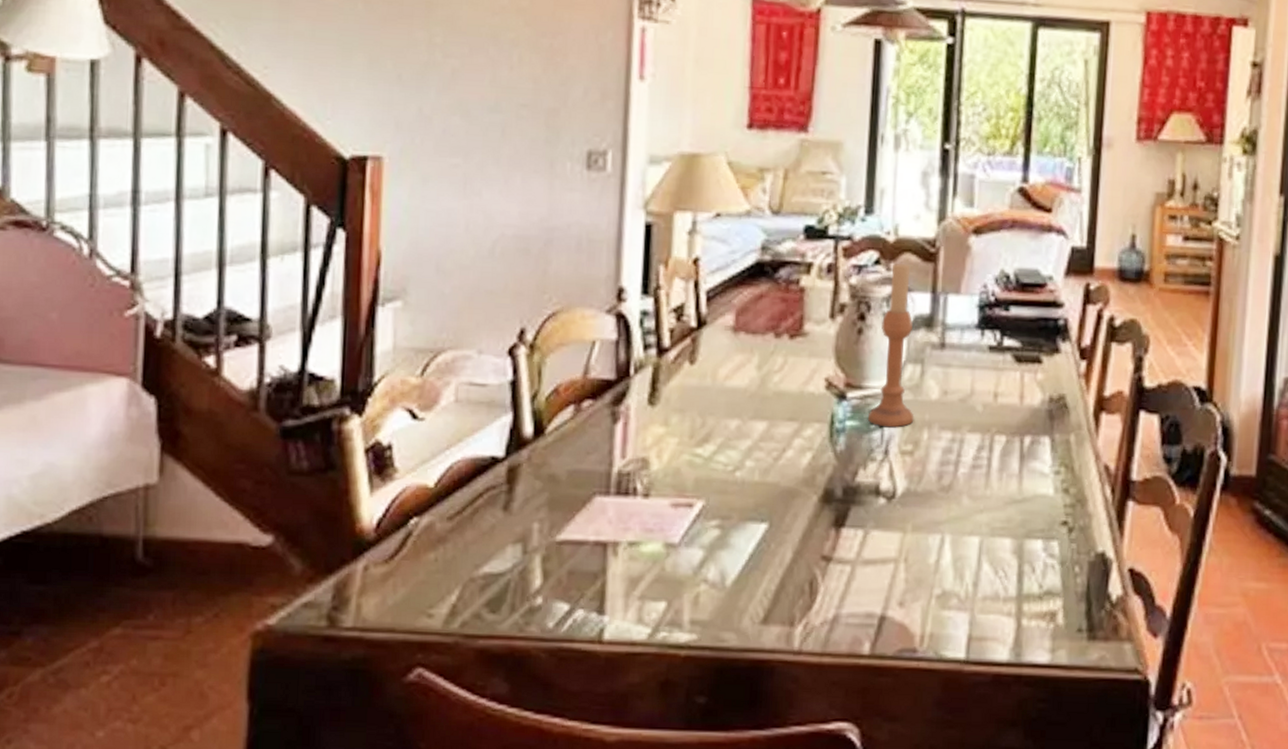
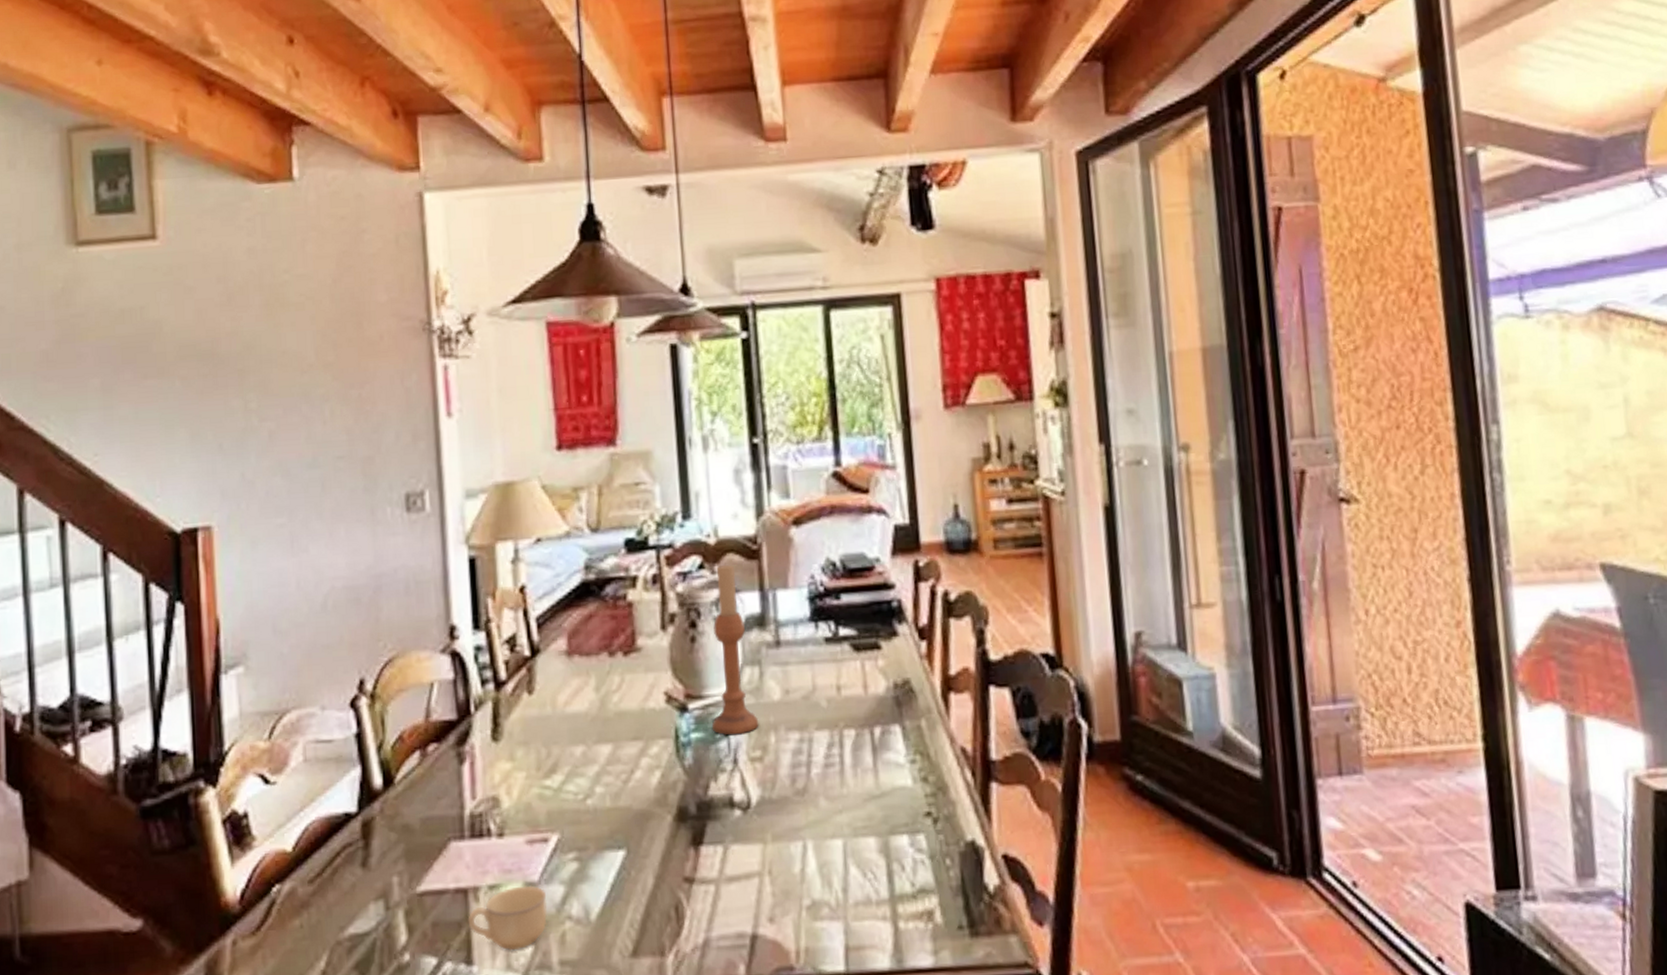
cup: none [604,546,684,606] -> present [468,885,547,951]

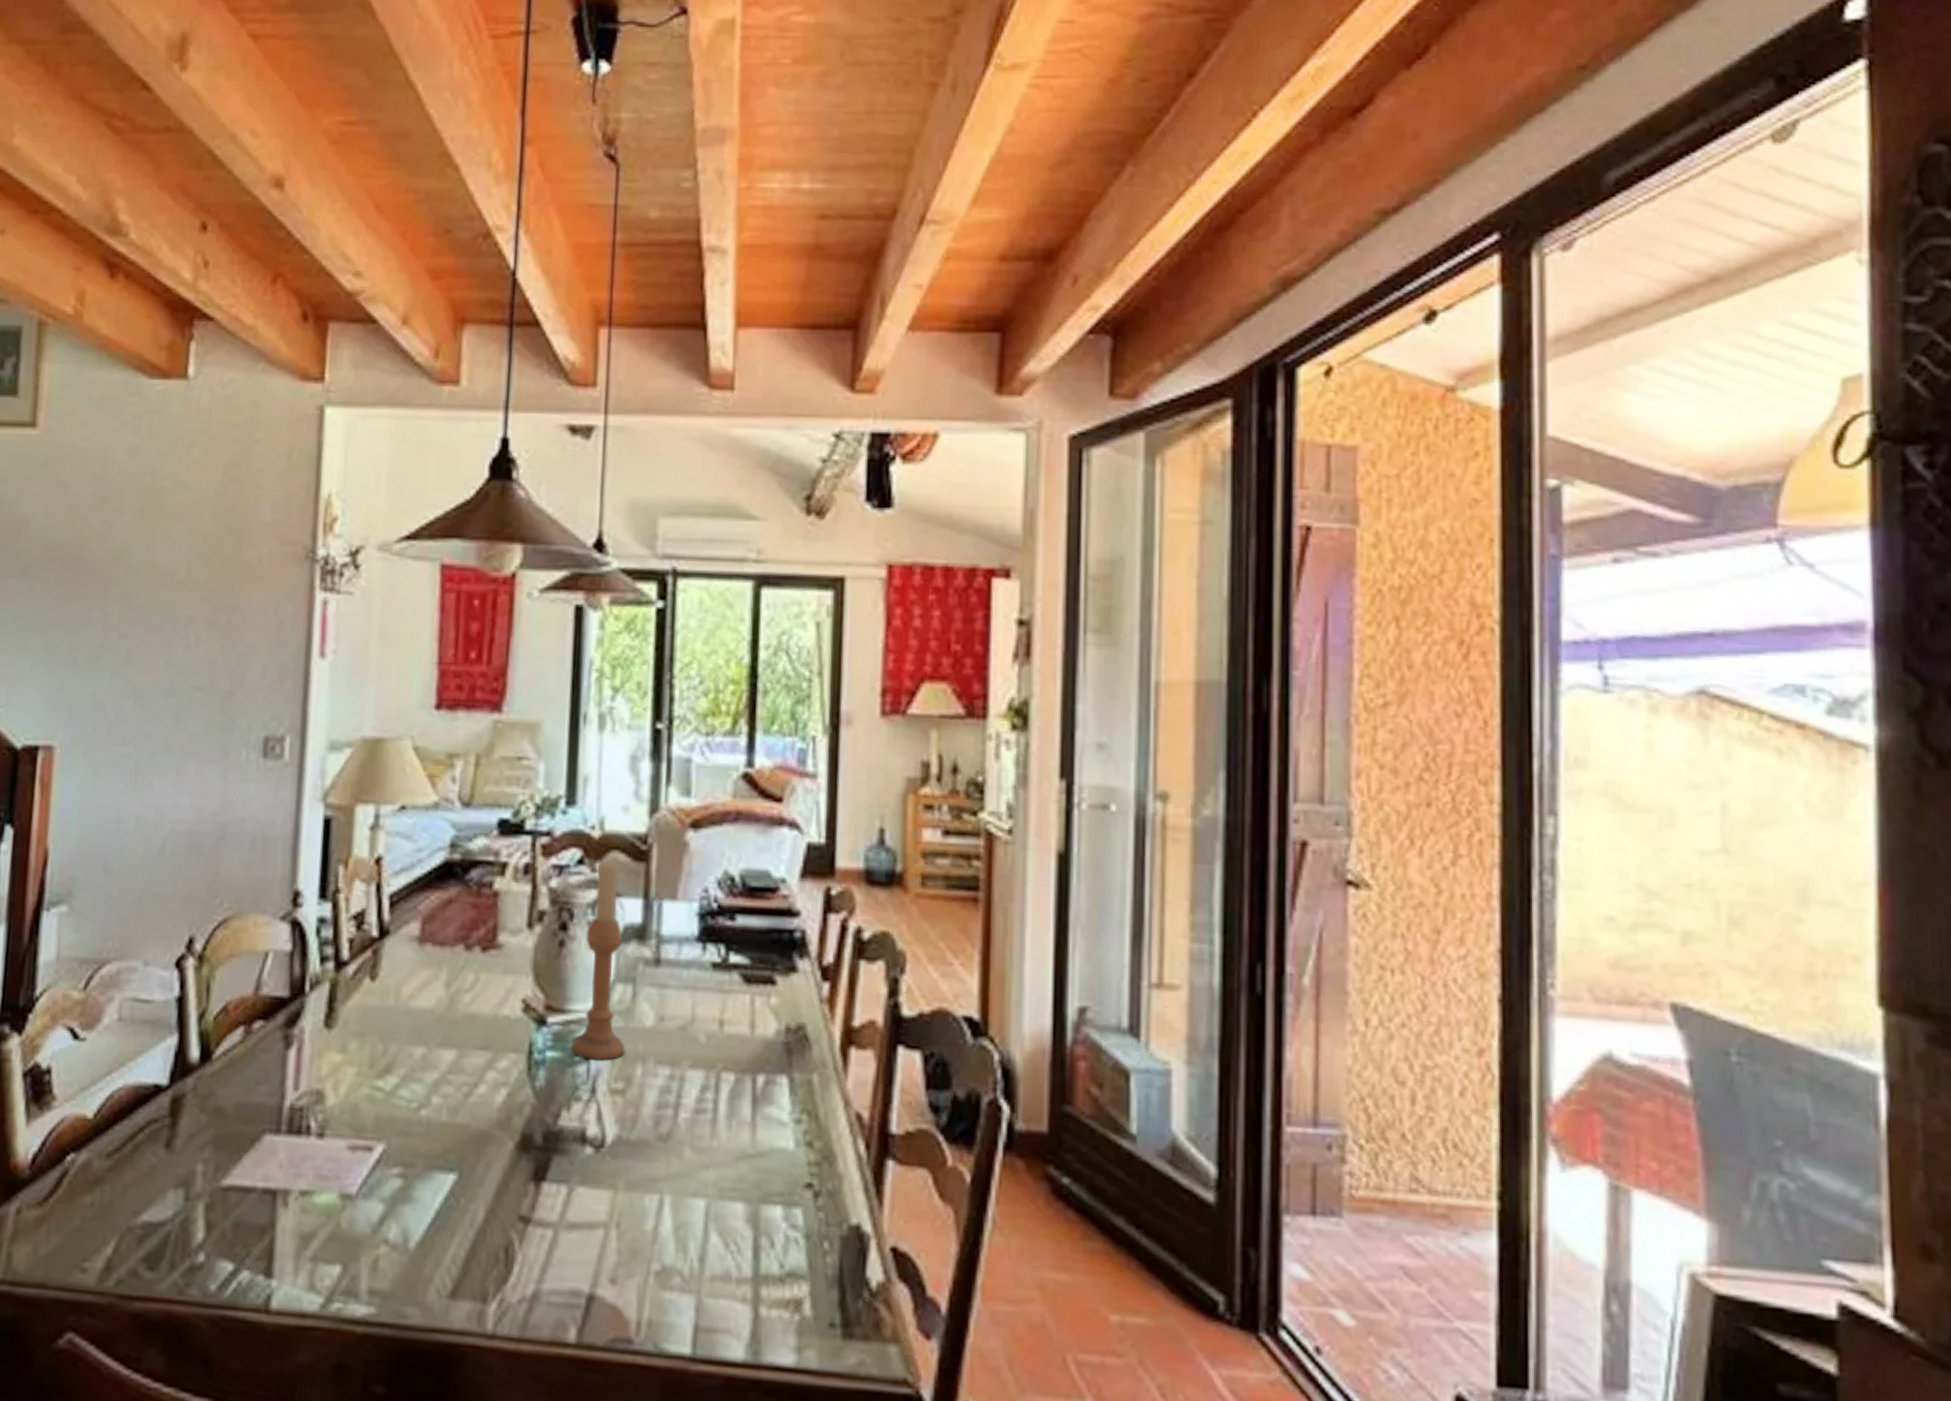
cup: present [468,885,547,951] -> none [272,1196,362,1269]

